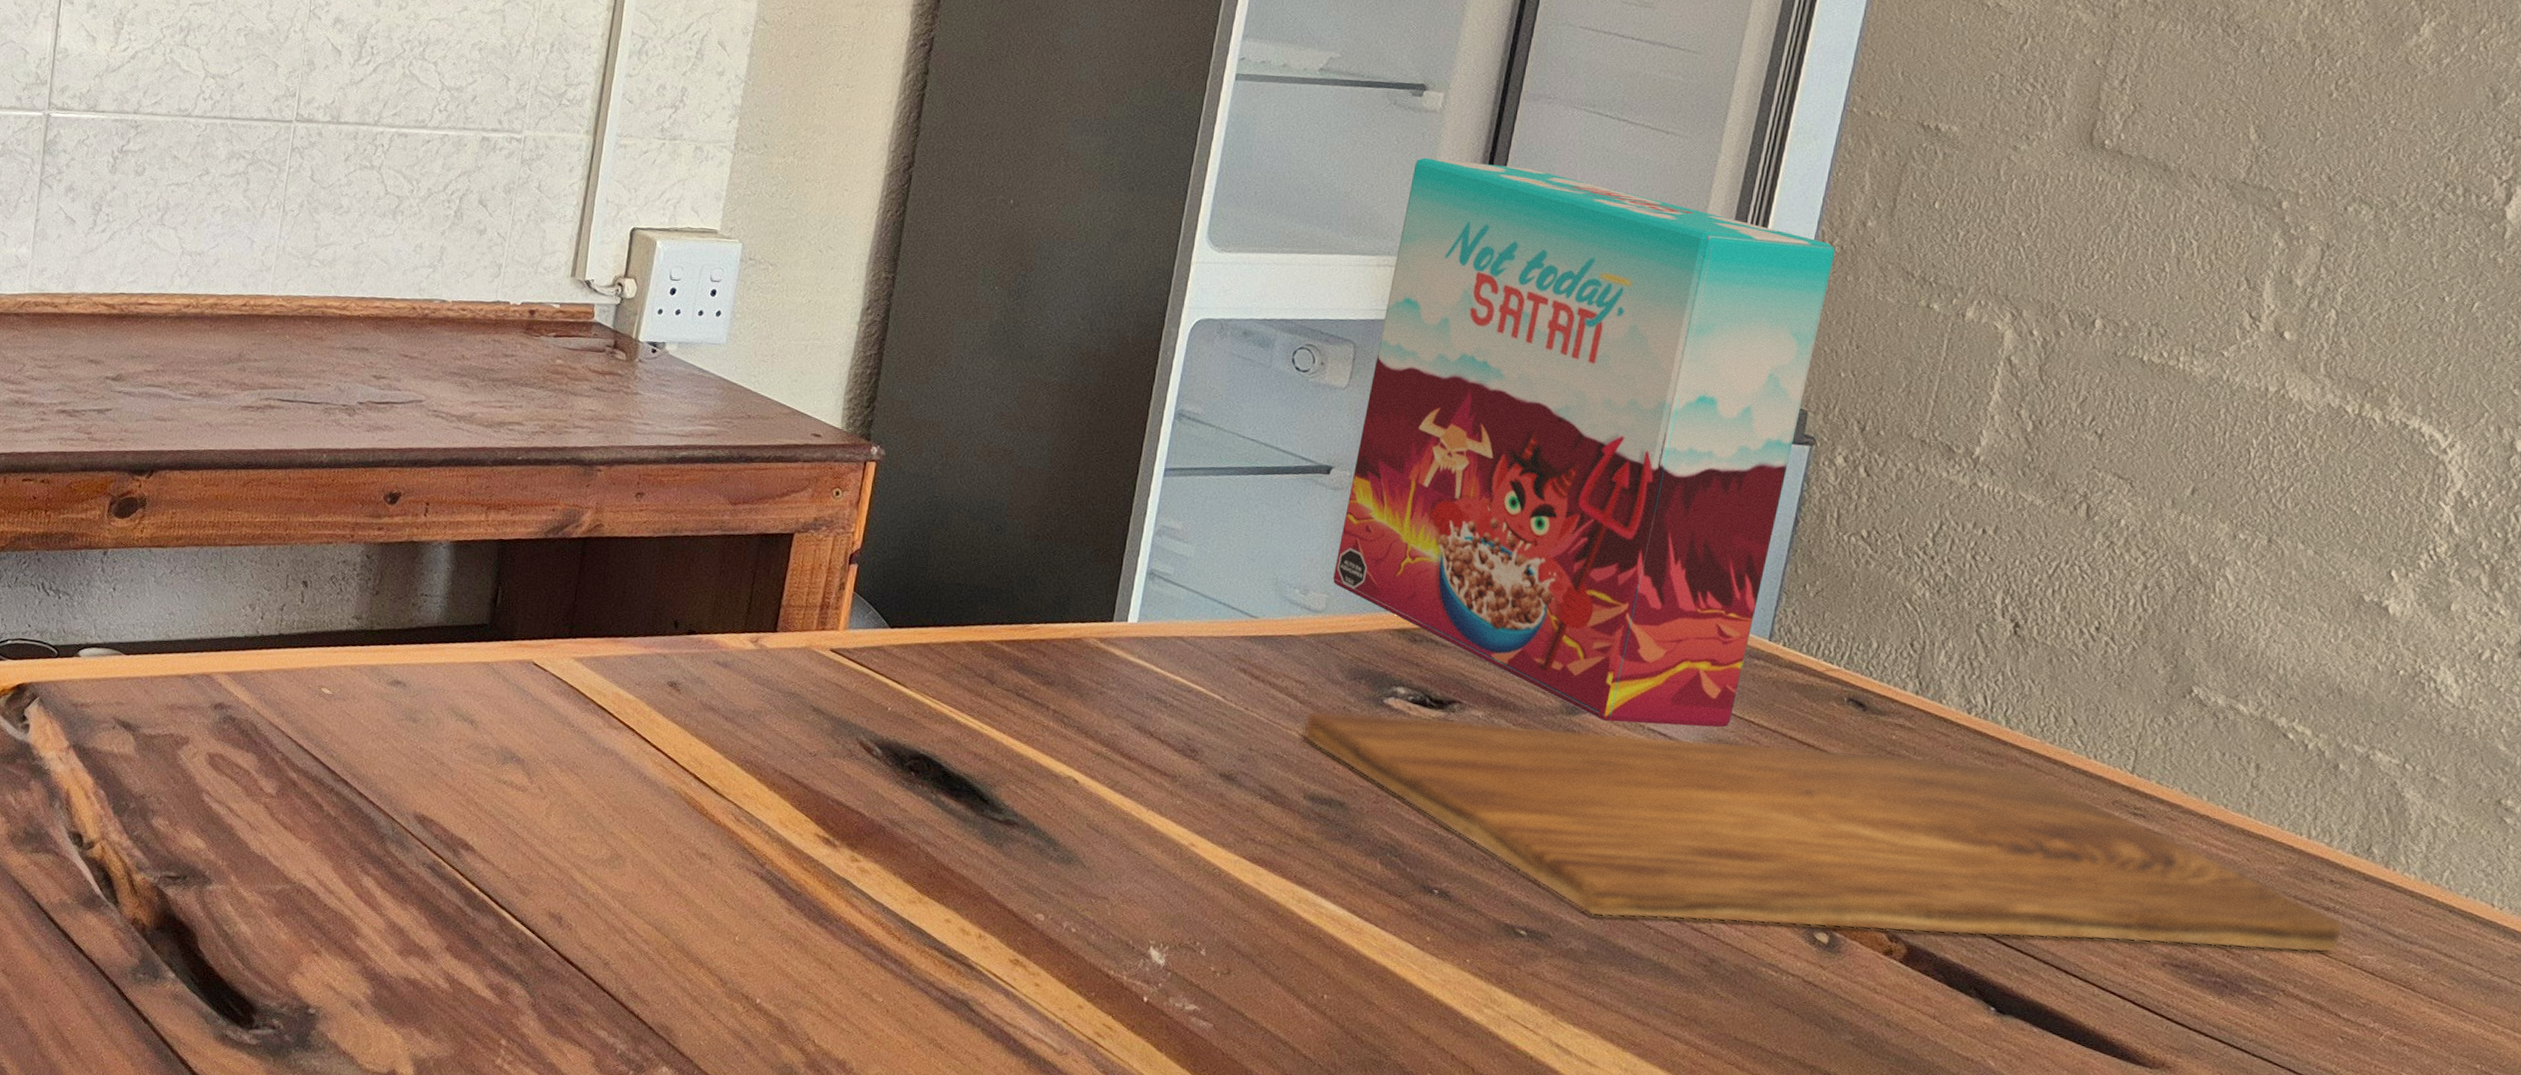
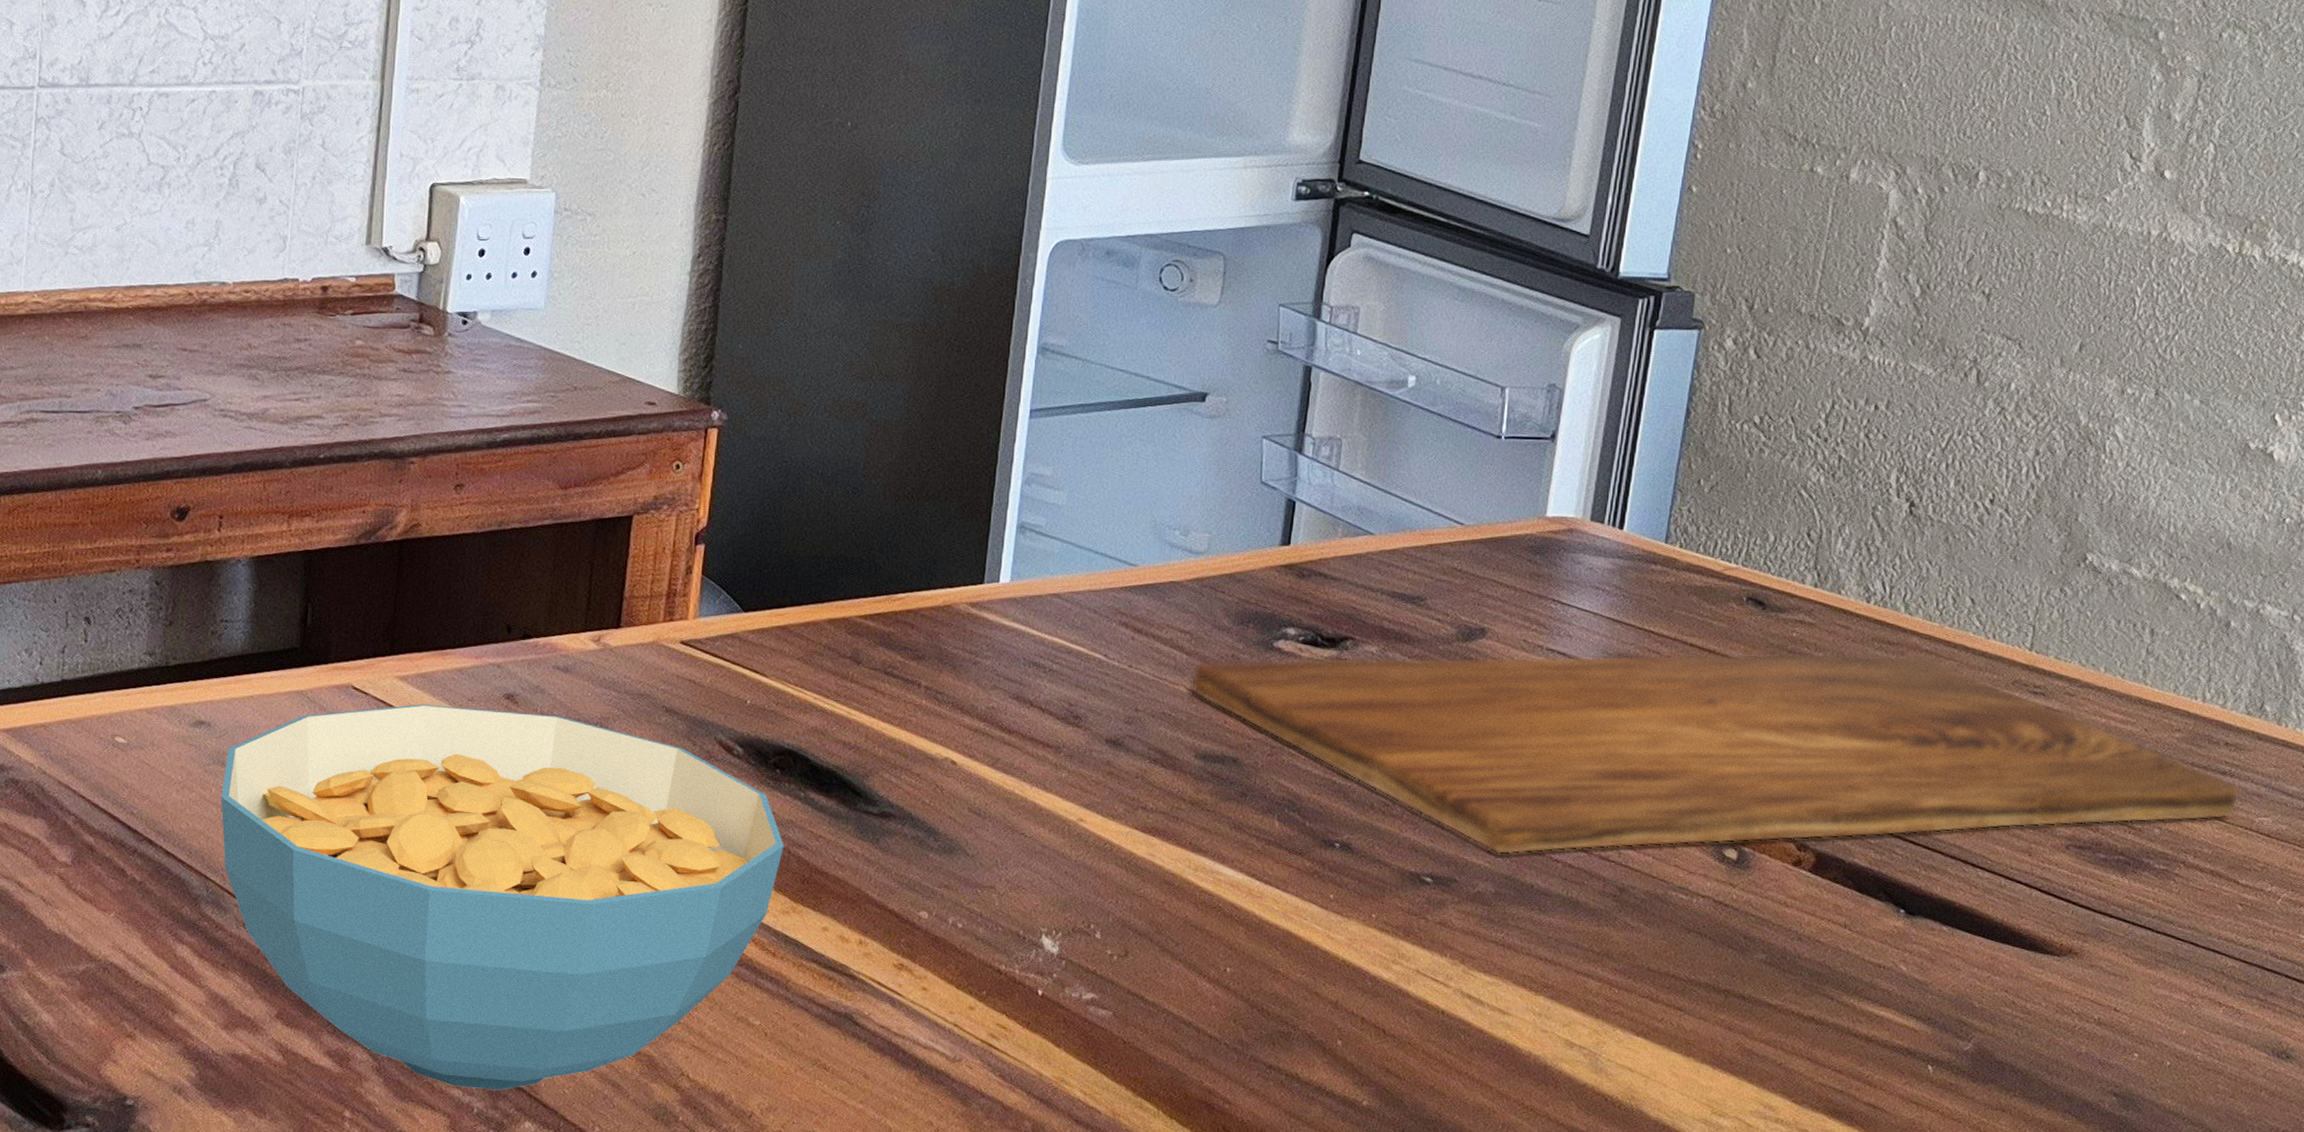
cereal bowl: none [409,683,914,1036] -> present [221,704,784,1091]
cereal box: present [1333,157,1836,728] -> none [1214,44,1716,645]

